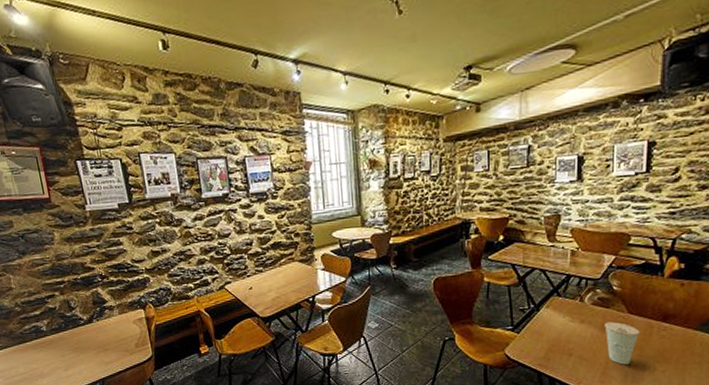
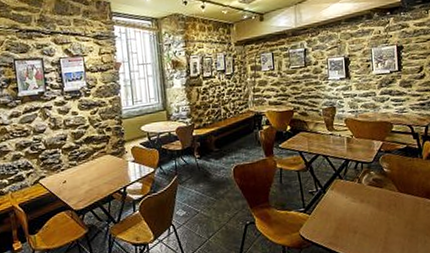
cup: present [604,321,640,365] -> none [380,200,410,239]

